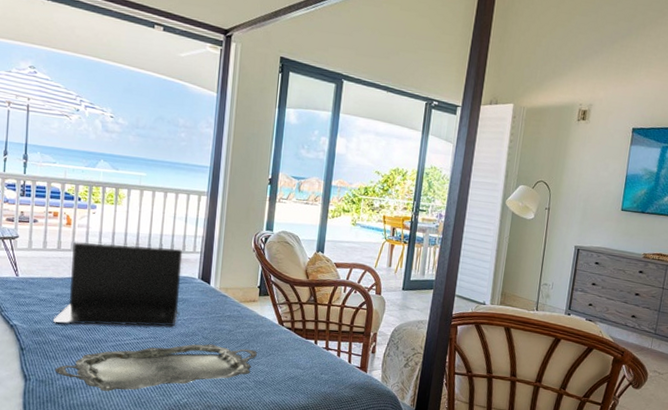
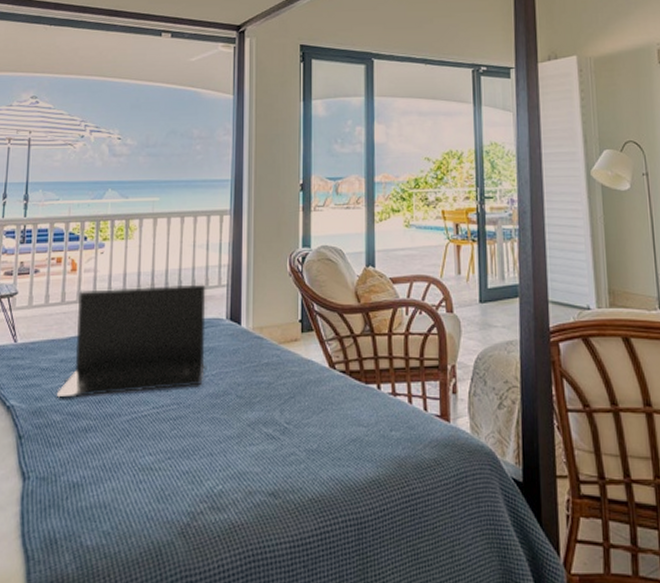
serving tray: present [54,344,258,391] -> none [58,404,307,484]

